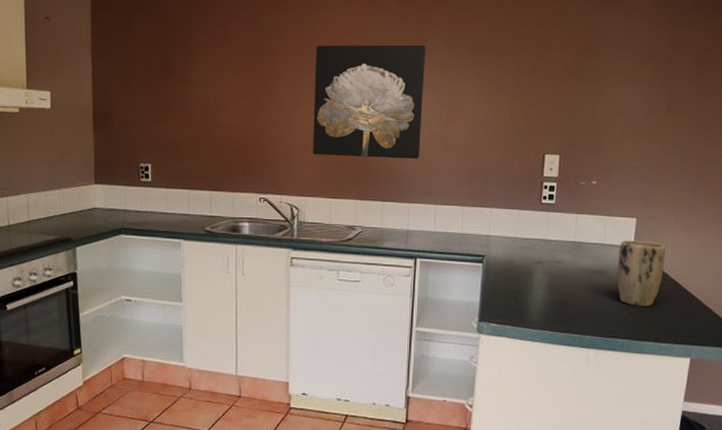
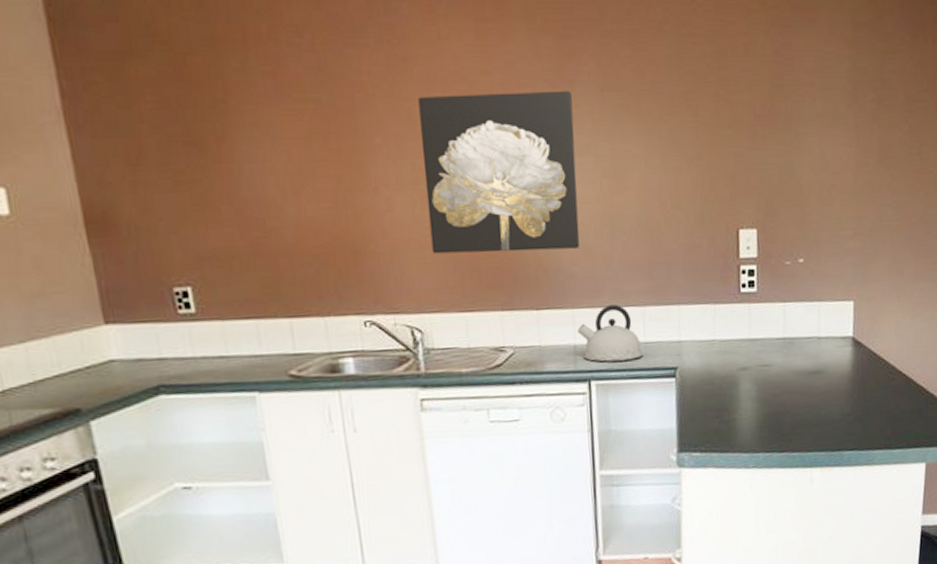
kettle: none [411,203,459,246] -> present [577,305,643,362]
plant pot: present [617,240,666,306] -> none [836,328,890,409]

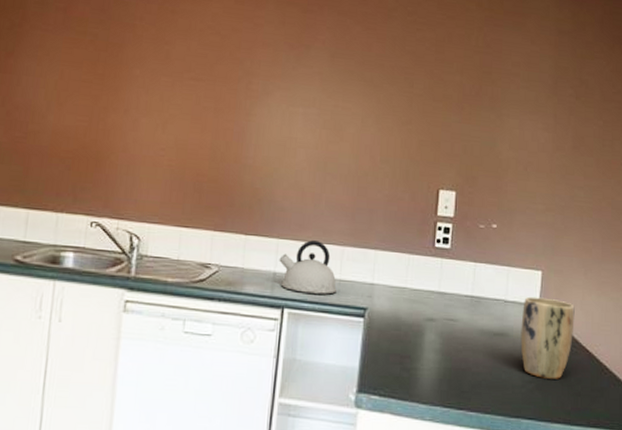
wall art: present [418,90,580,254] -> none [163,42,306,185]
plant pot: none [836,328,890,409] -> present [520,296,575,379]

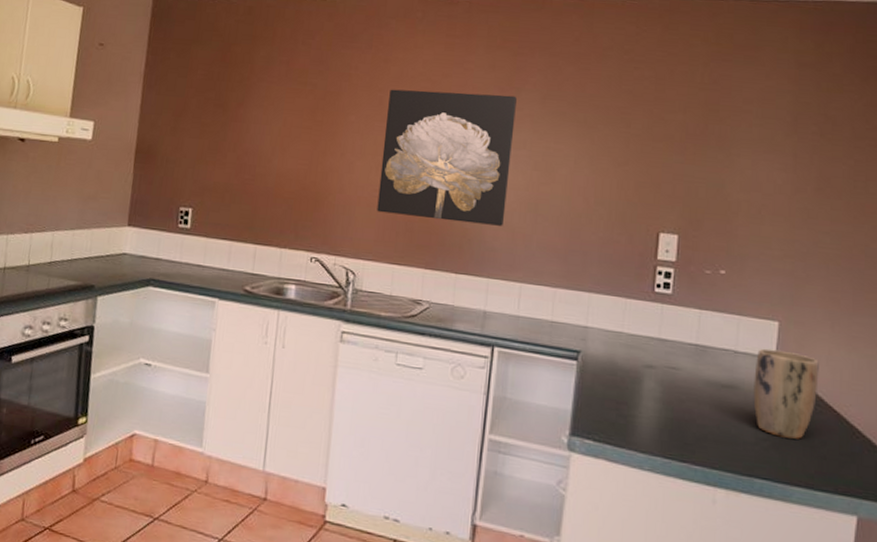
wall art: none [163,42,306,185] -> present [377,89,517,226]
kettle: present [279,240,337,295] -> none [489,281,548,335]

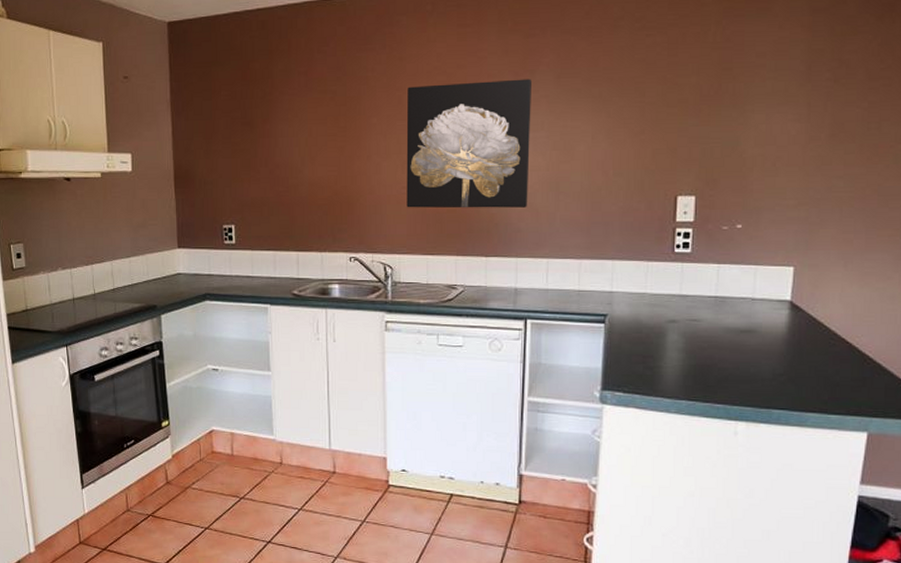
plant pot: present [753,348,819,439] -> none [770,293,832,371]

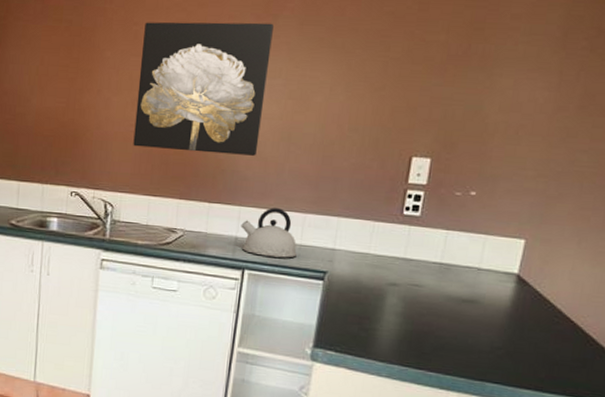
kettle: none [519,256,576,304] -> present [241,208,297,258]

